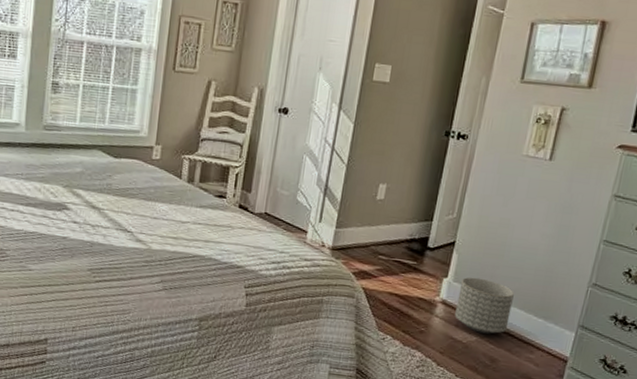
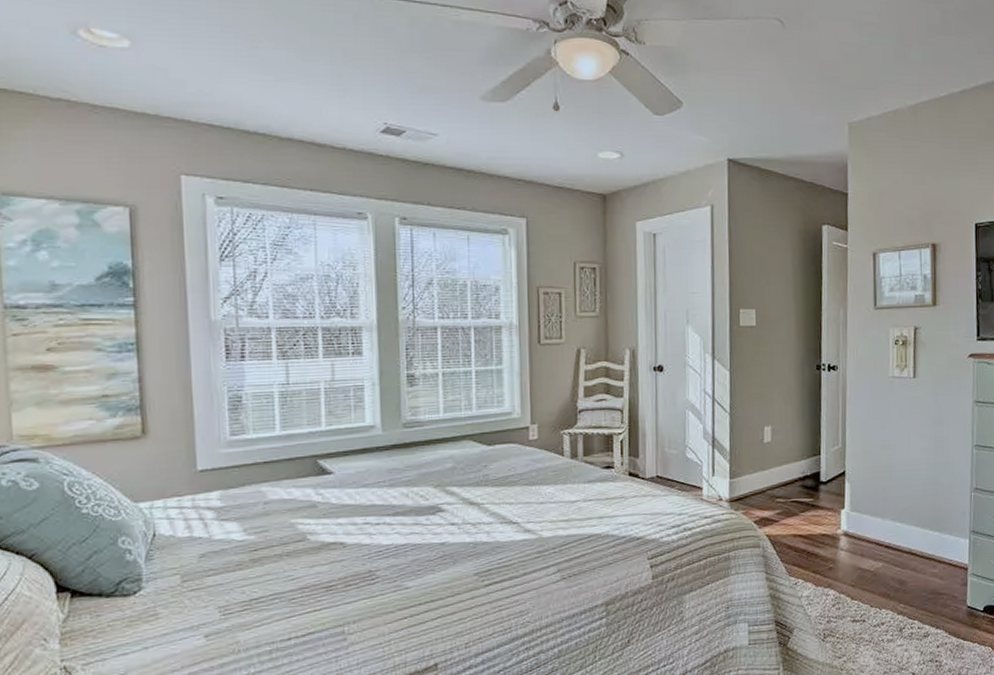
planter: present [455,277,514,334] -> none [857,502,909,558]

